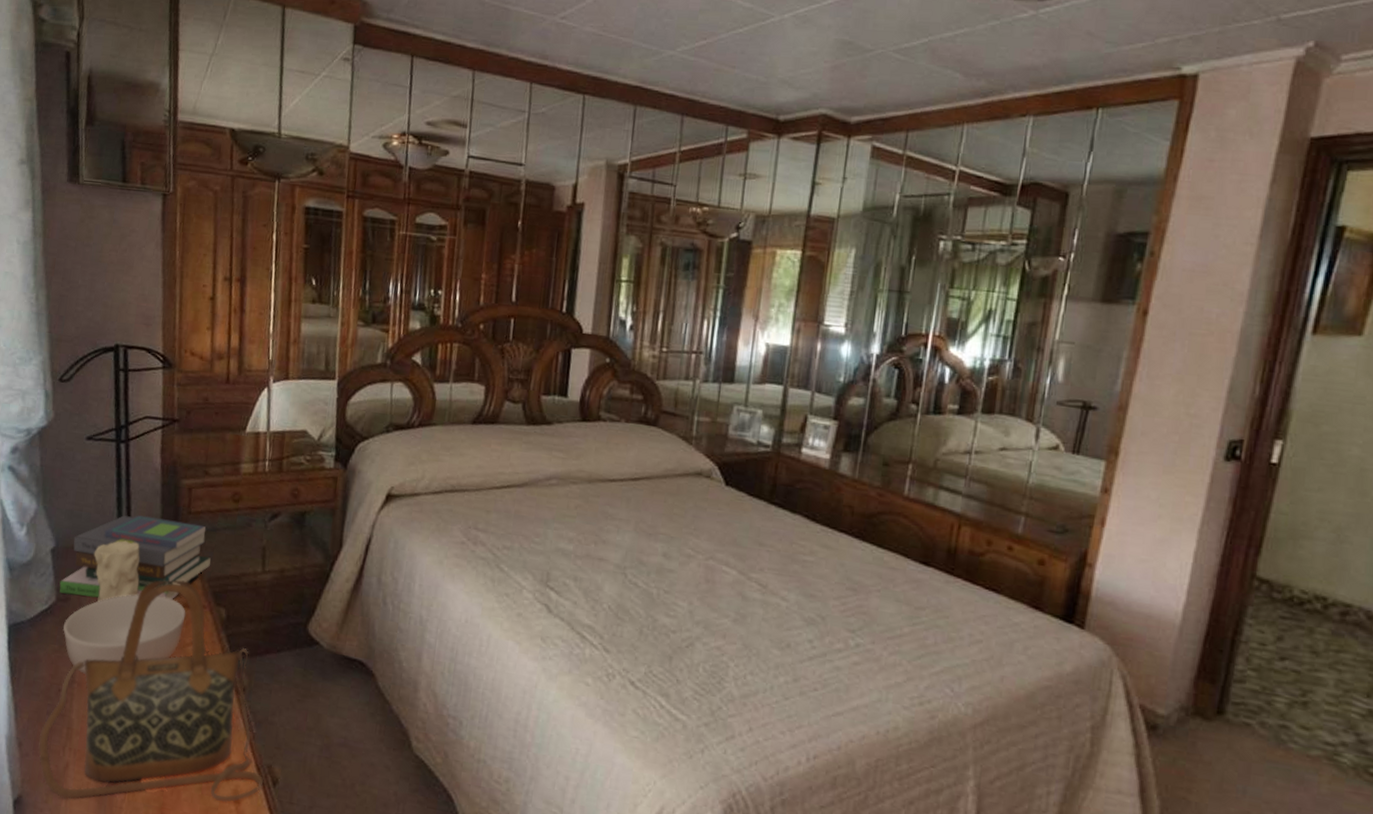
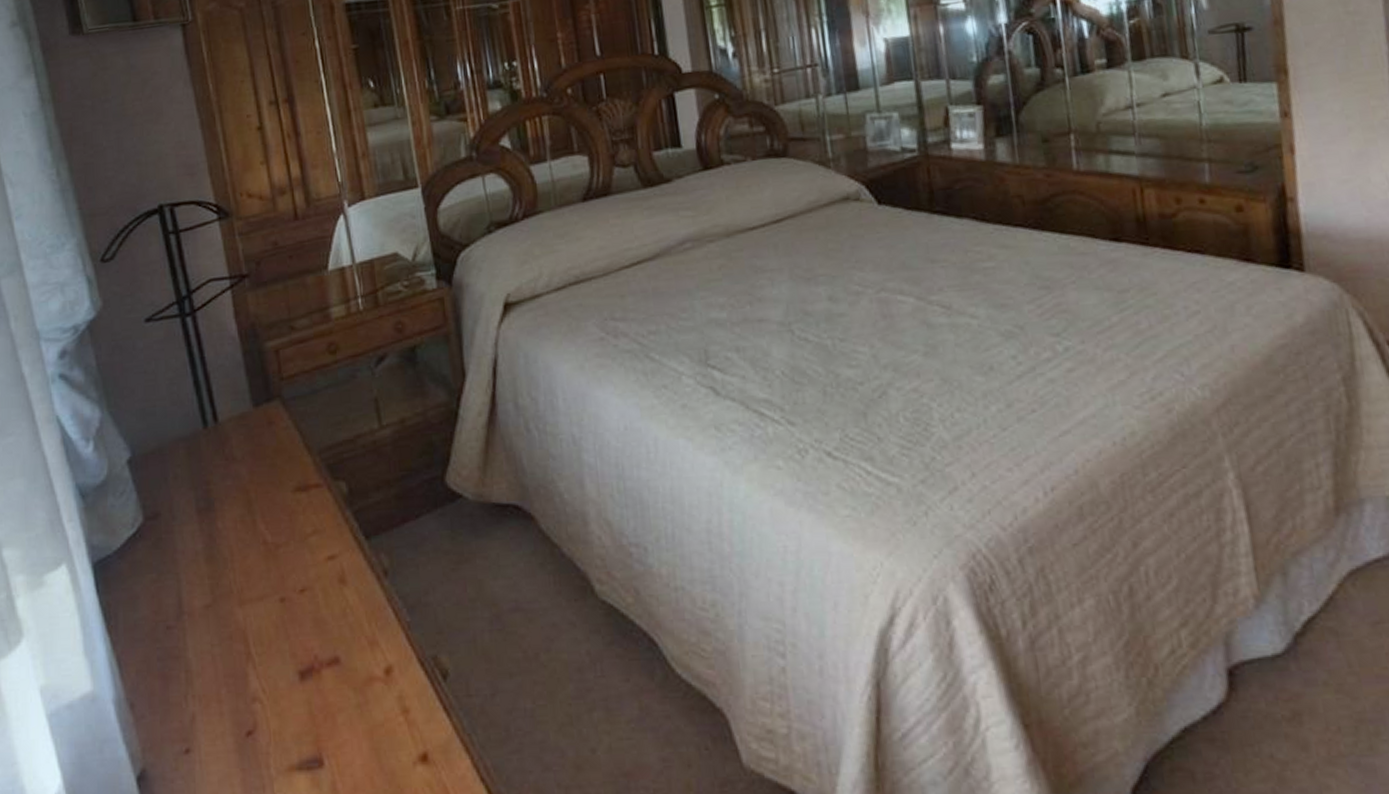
handbag: present [38,580,264,803] -> none [153,460,432,759]
books: present [59,515,211,600] -> none [144,389,318,510]
bowl: present [62,594,186,674] -> none [157,484,301,601]
candle: present [93,540,140,602] -> none [178,428,240,510]

